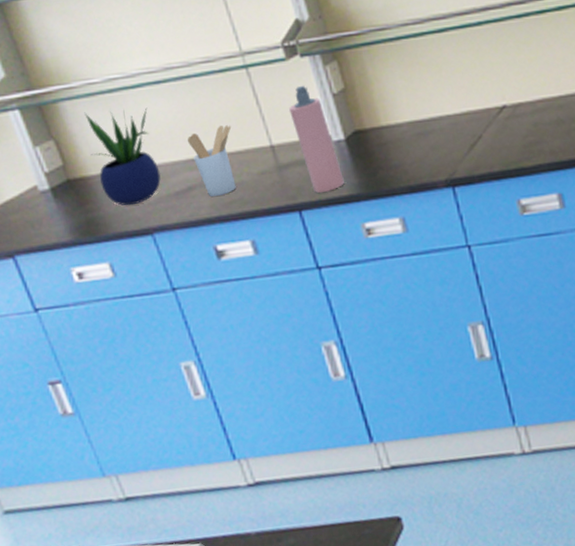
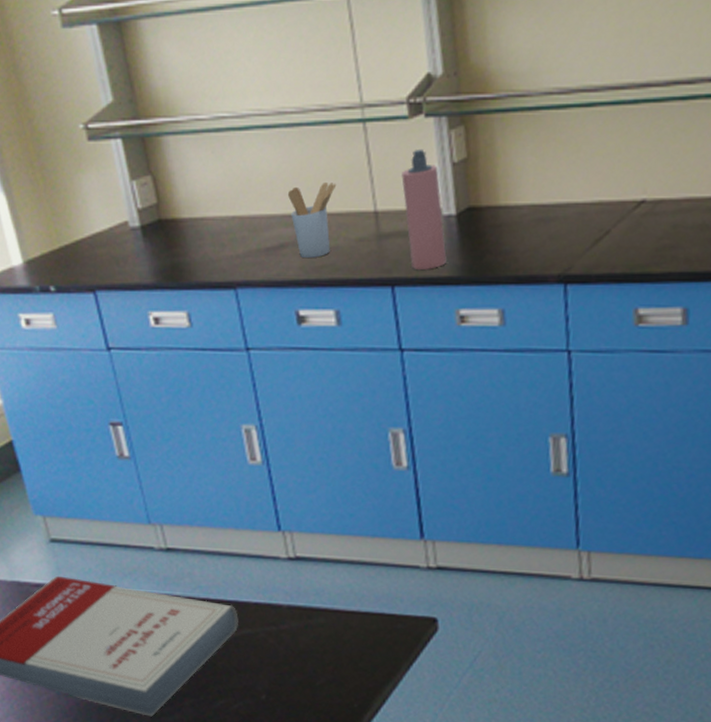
potted plant: present [84,107,161,206] -> none [186,150,254,256]

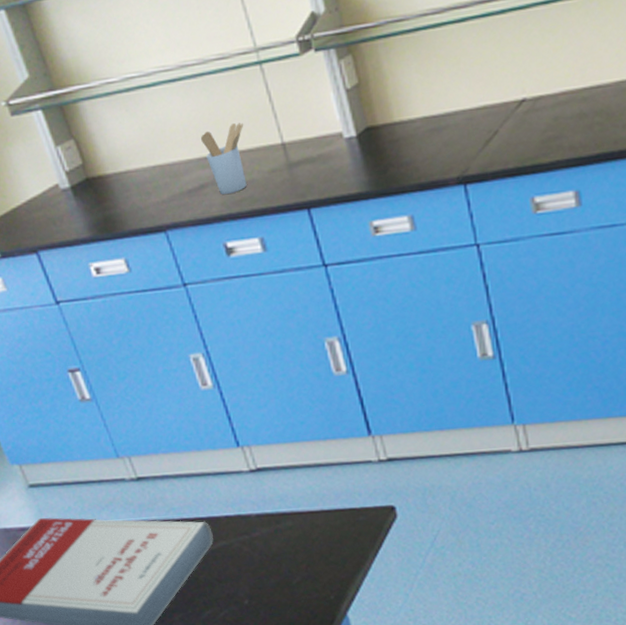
spray bottle: present [401,149,447,269] -> none [301,81,354,191]

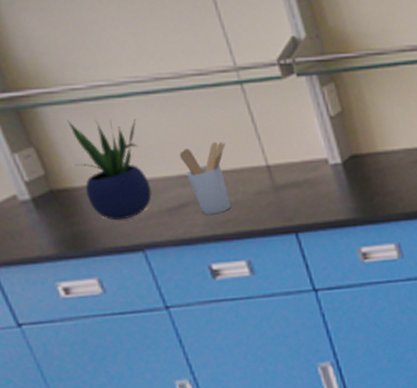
potted plant: none [103,106,174,204] -> present [67,119,152,221]

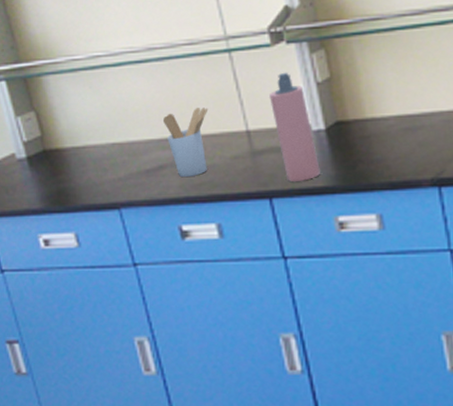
potted plant: present [67,119,152,221] -> none [66,86,133,180]
spray bottle: none [285,105,341,216] -> present [269,72,320,181]

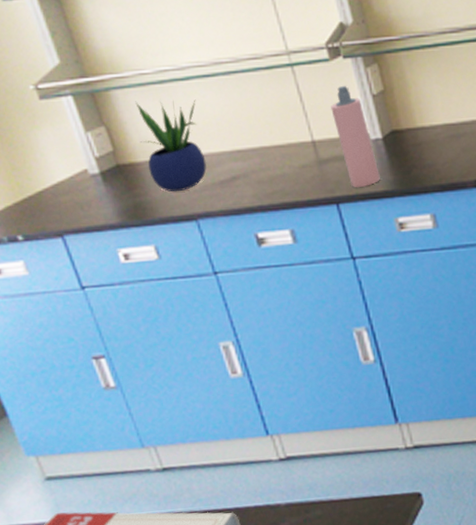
potted plant: none [66,86,133,180] -> present [135,99,207,192]
utensil holder: present [162,107,209,178] -> none [233,119,278,187]

